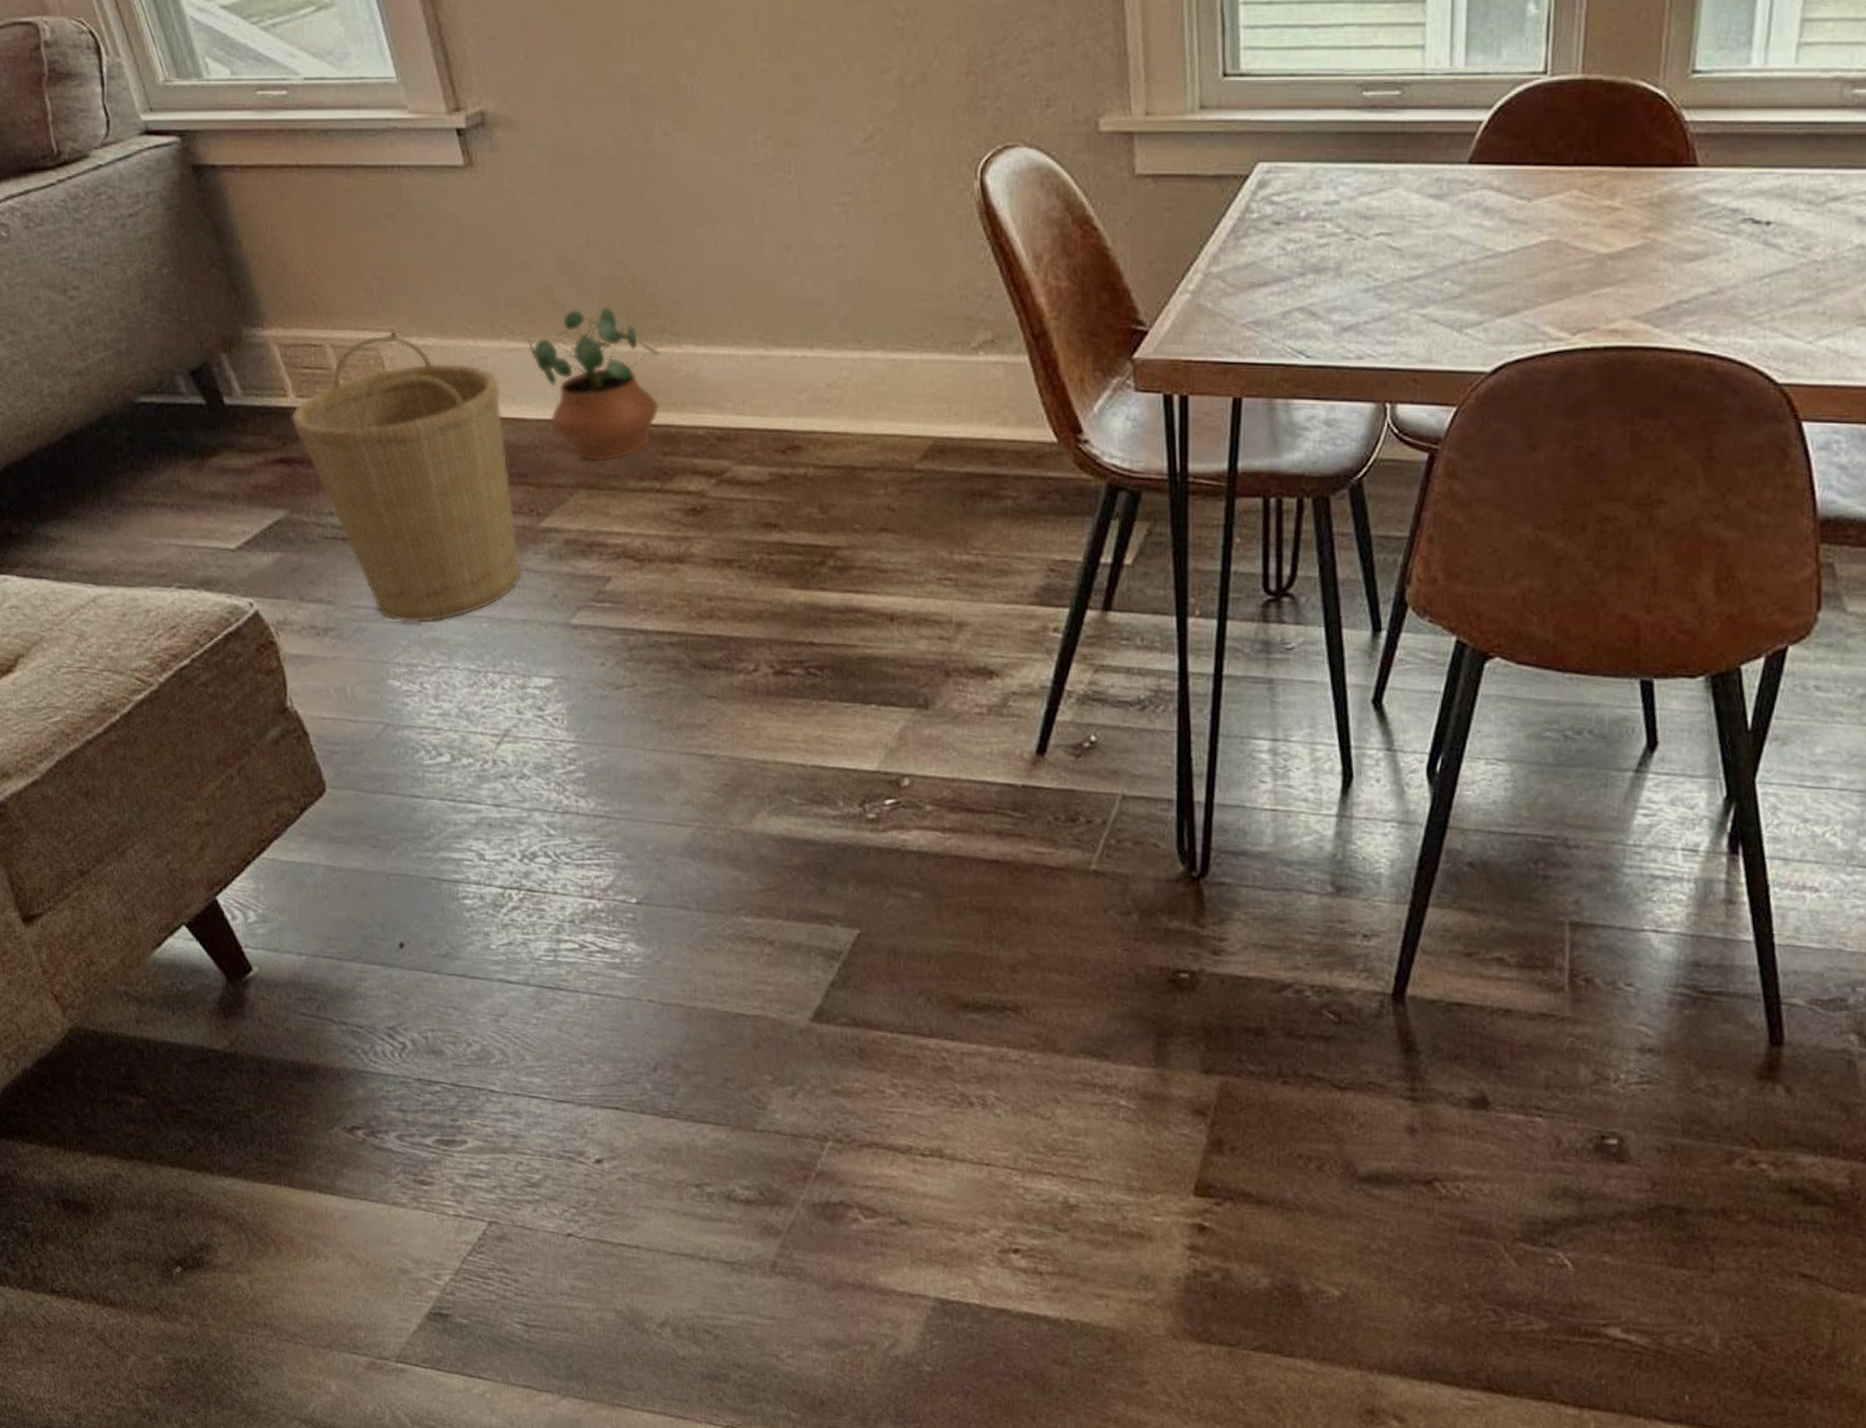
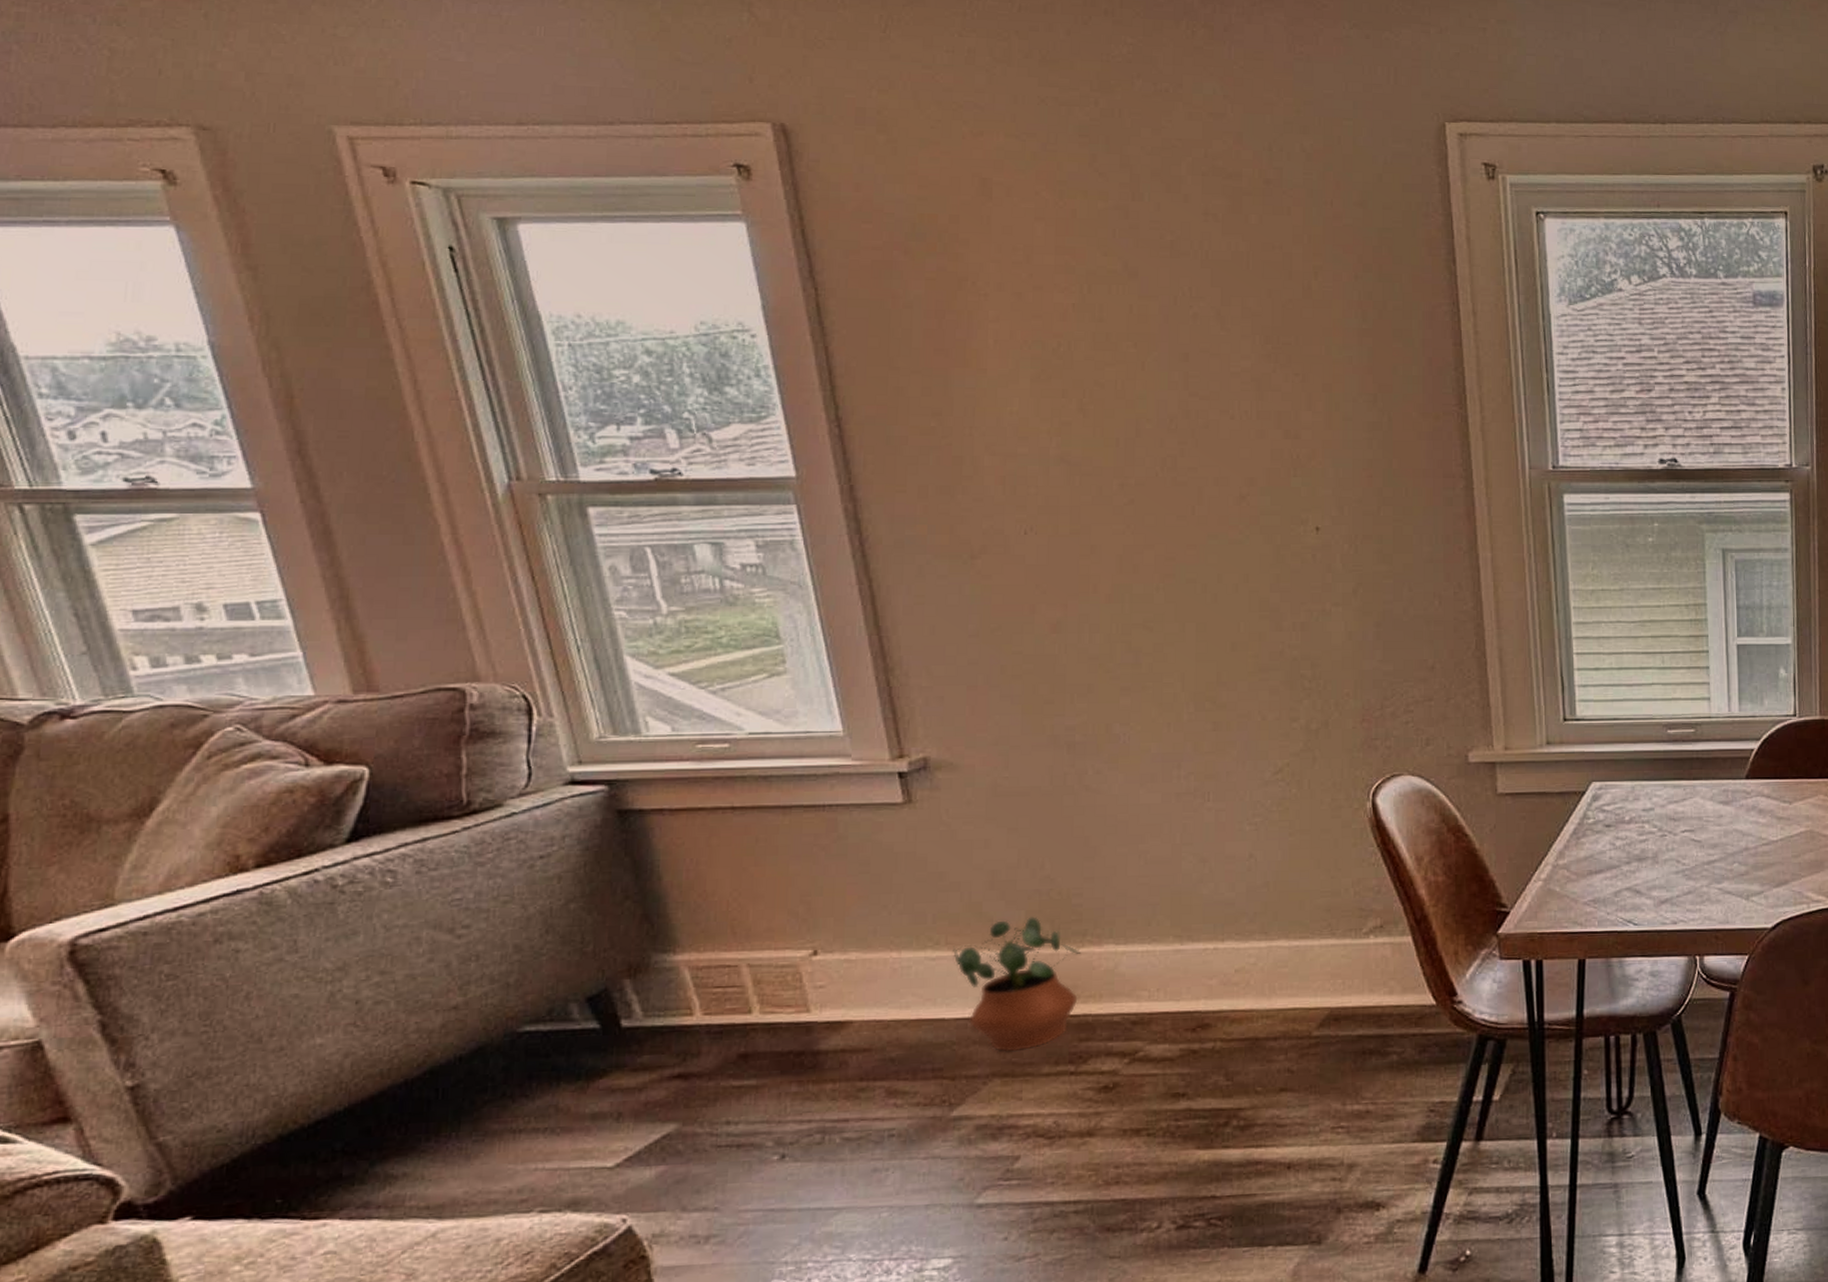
basket: present [290,335,521,623] -> none [694,953,928,1221]

